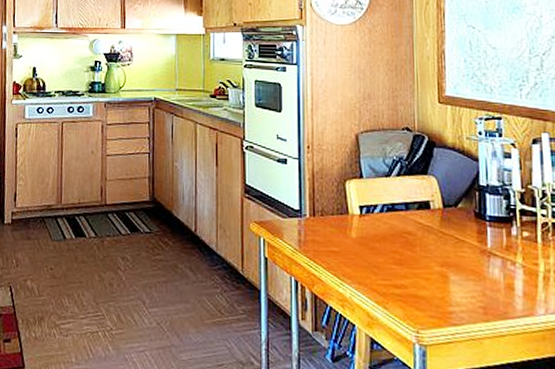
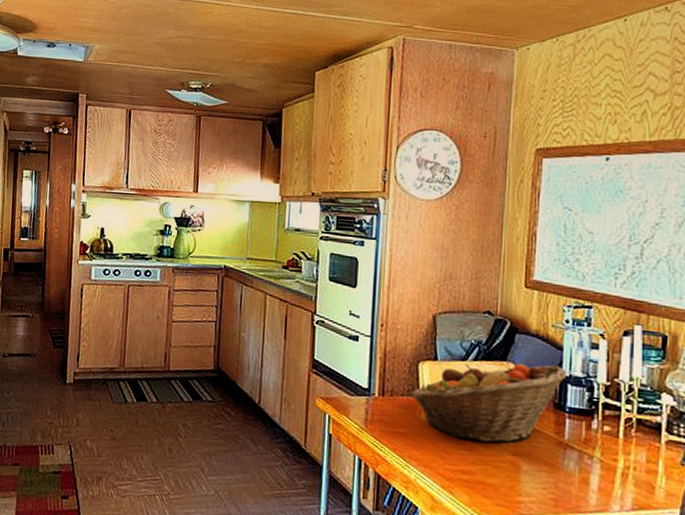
fruit basket: none [341,176,484,256] -> present [411,363,566,443]

